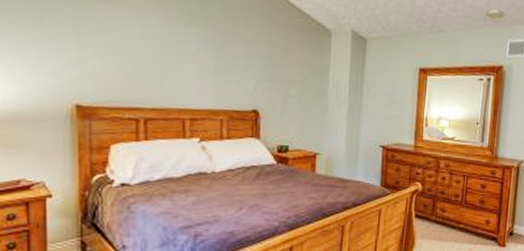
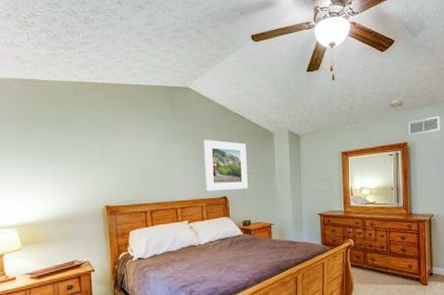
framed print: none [230,27,292,103] -> present [204,140,248,192]

